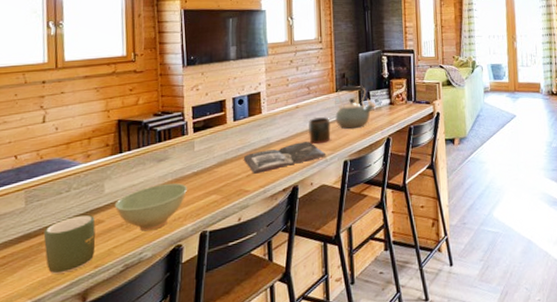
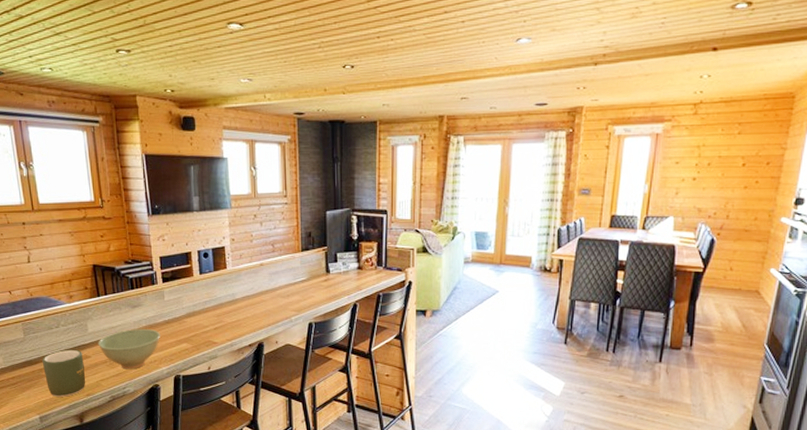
magazine: present [243,141,326,174] -> none [210,301,291,327]
mug: present [309,116,331,144] -> none [273,276,296,303]
kettle: present [335,85,377,129] -> none [300,245,344,291]

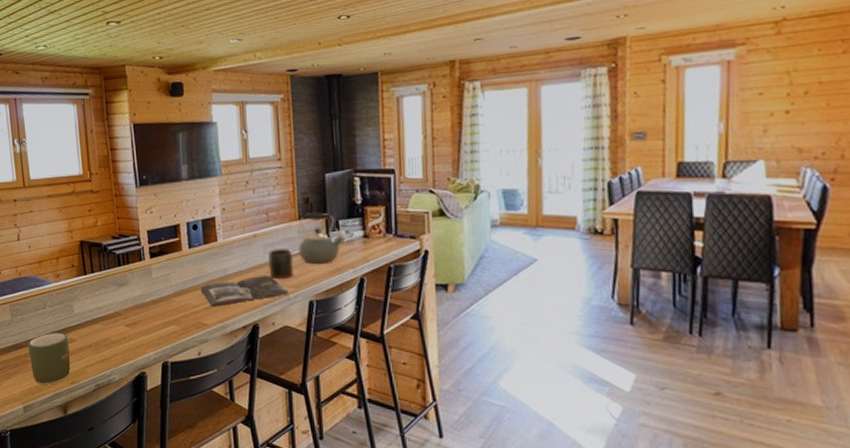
bowl: present [98,328,160,370] -> none [83,309,147,355]
magazine: none [210,301,291,327] -> present [200,276,289,307]
mug: none [273,276,296,303] -> present [268,247,294,279]
kettle: none [300,245,344,291] -> present [298,212,347,264]

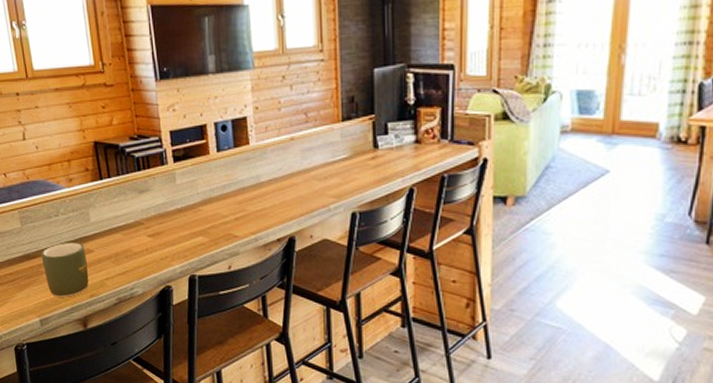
magazine: present [200,276,289,307] -> none [230,184,329,217]
mug: present [268,247,294,279] -> none [307,153,335,187]
kettle: present [298,212,347,264] -> none [341,113,397,171]

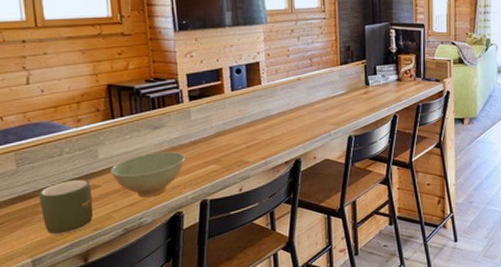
bowl: none [101,218,172,267] -> present [110,151,185,198]

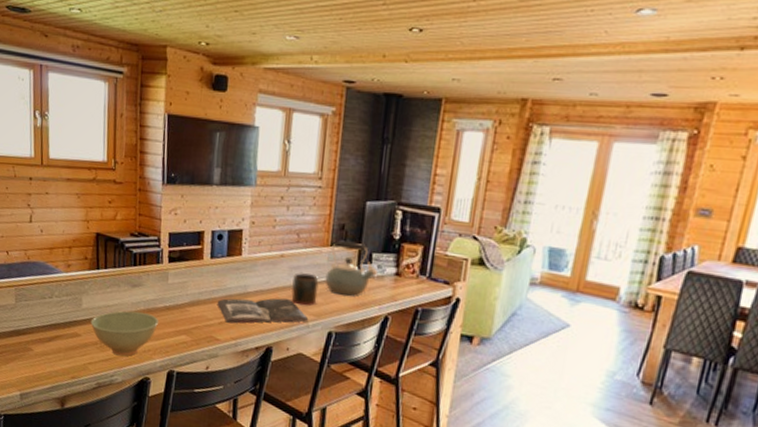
mug: present [38,179,94,235] -> none [30,323,74,376]
magazine: none [242,115,330,145] -> present [217,298,309,323]
mug: none [311,90,335,118] -> present [291,273,319,305]
kettle: none [339,59,383,104] -> present [325,240,379,296]

